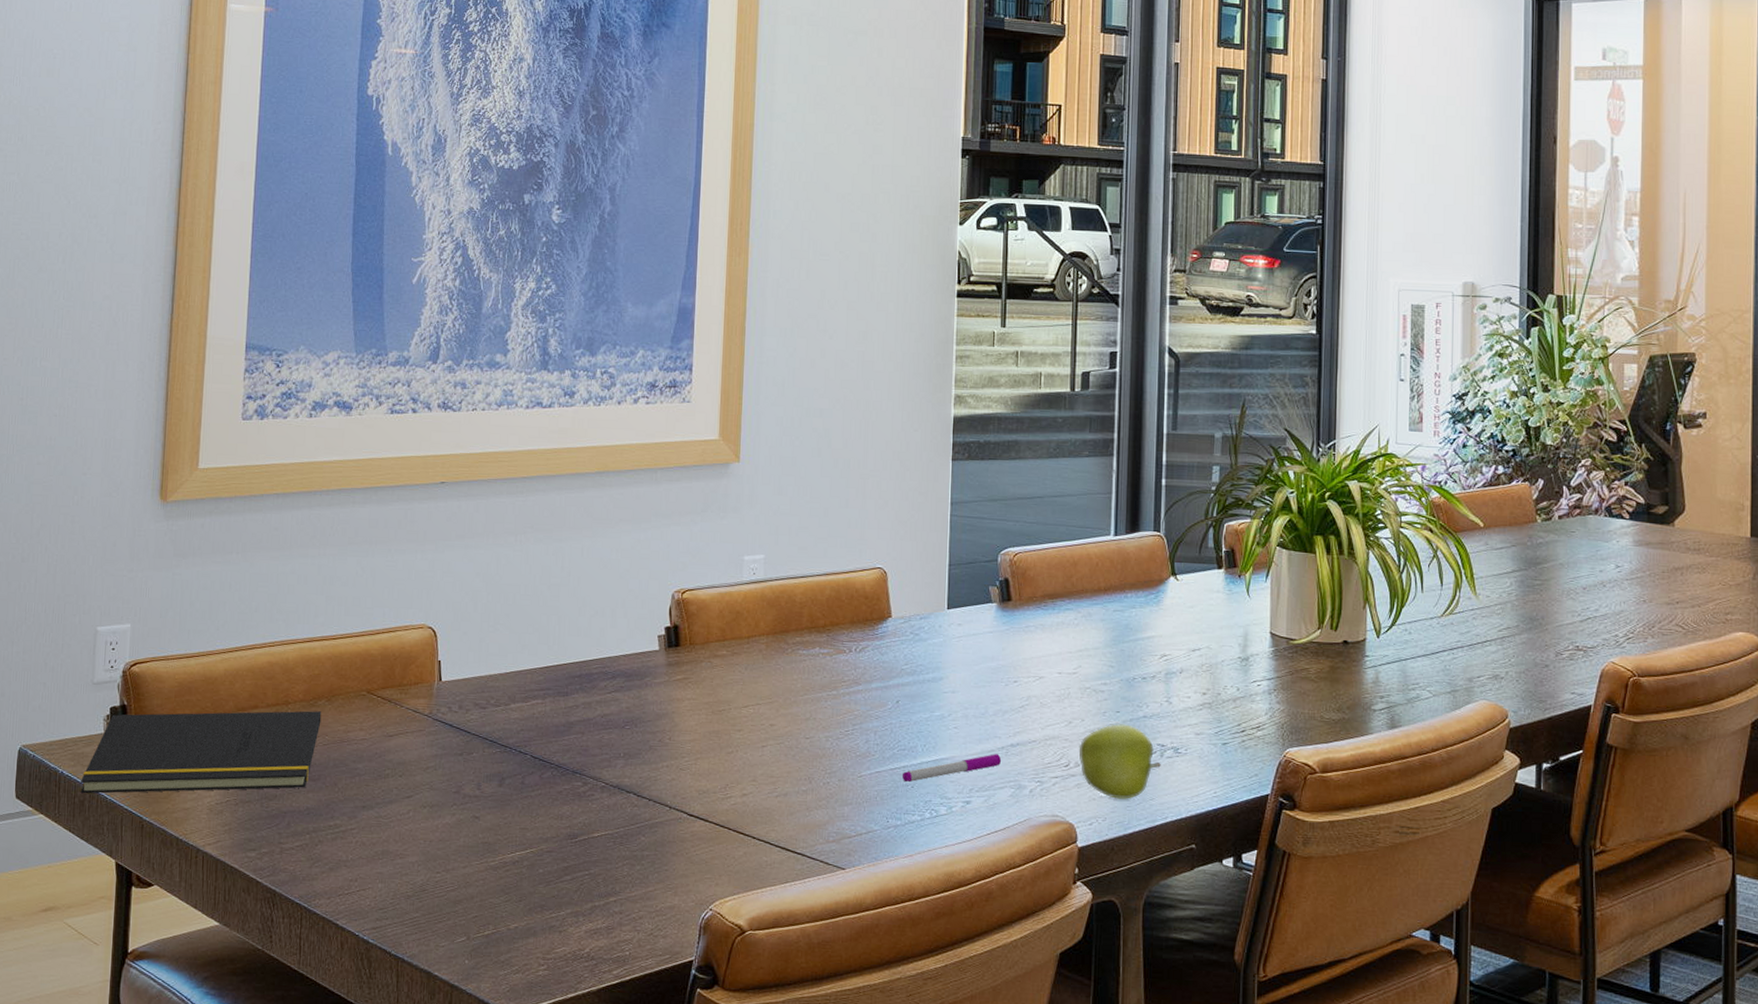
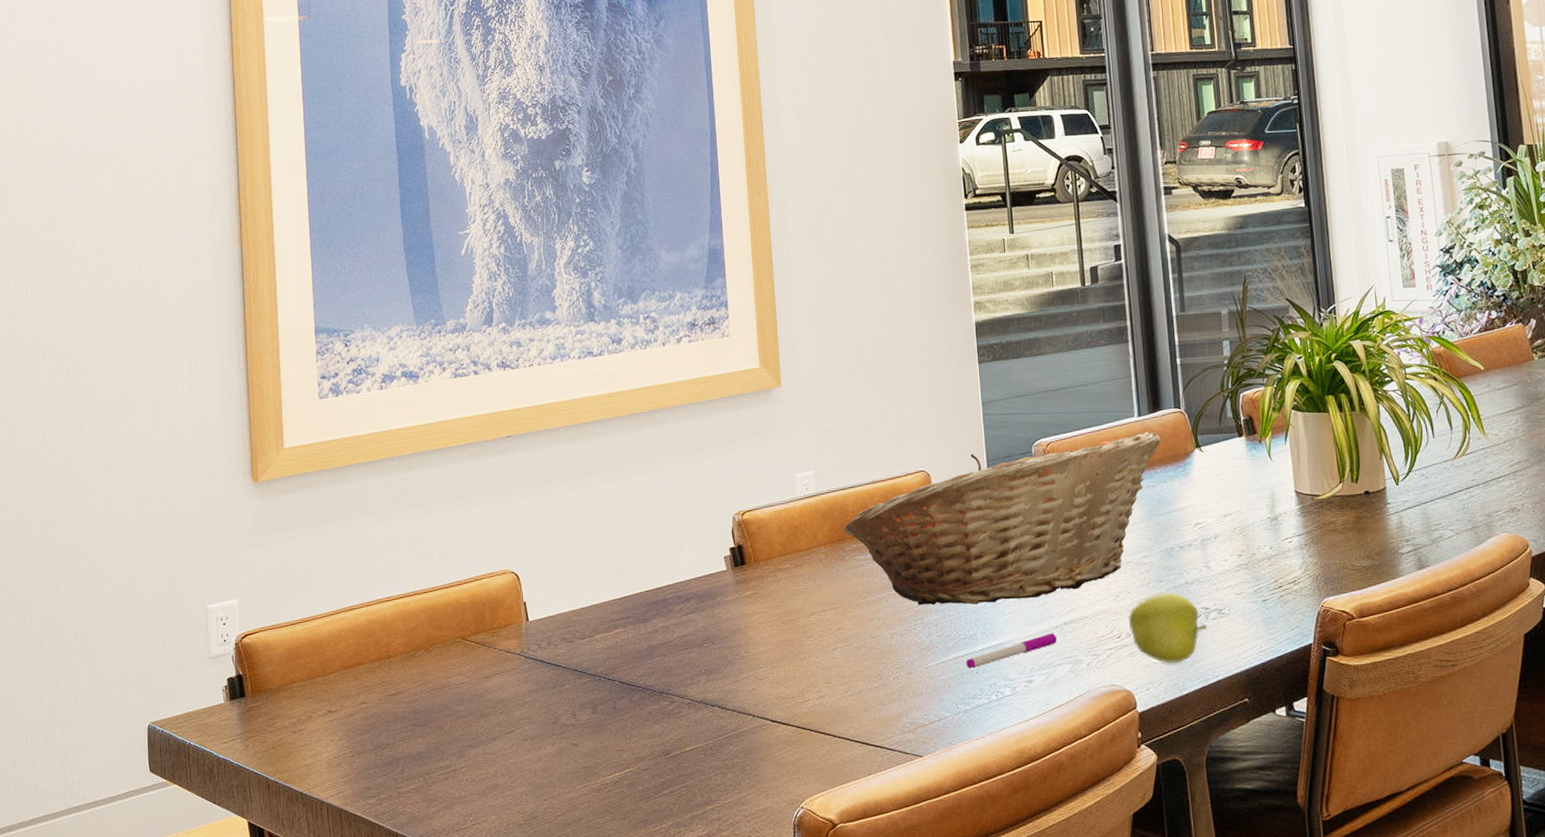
notepad: present [80,711,322,794] -> none [208,661,422,762]
fruit basket: none [790,551,1136,716] -> present [844,431,1161,606]

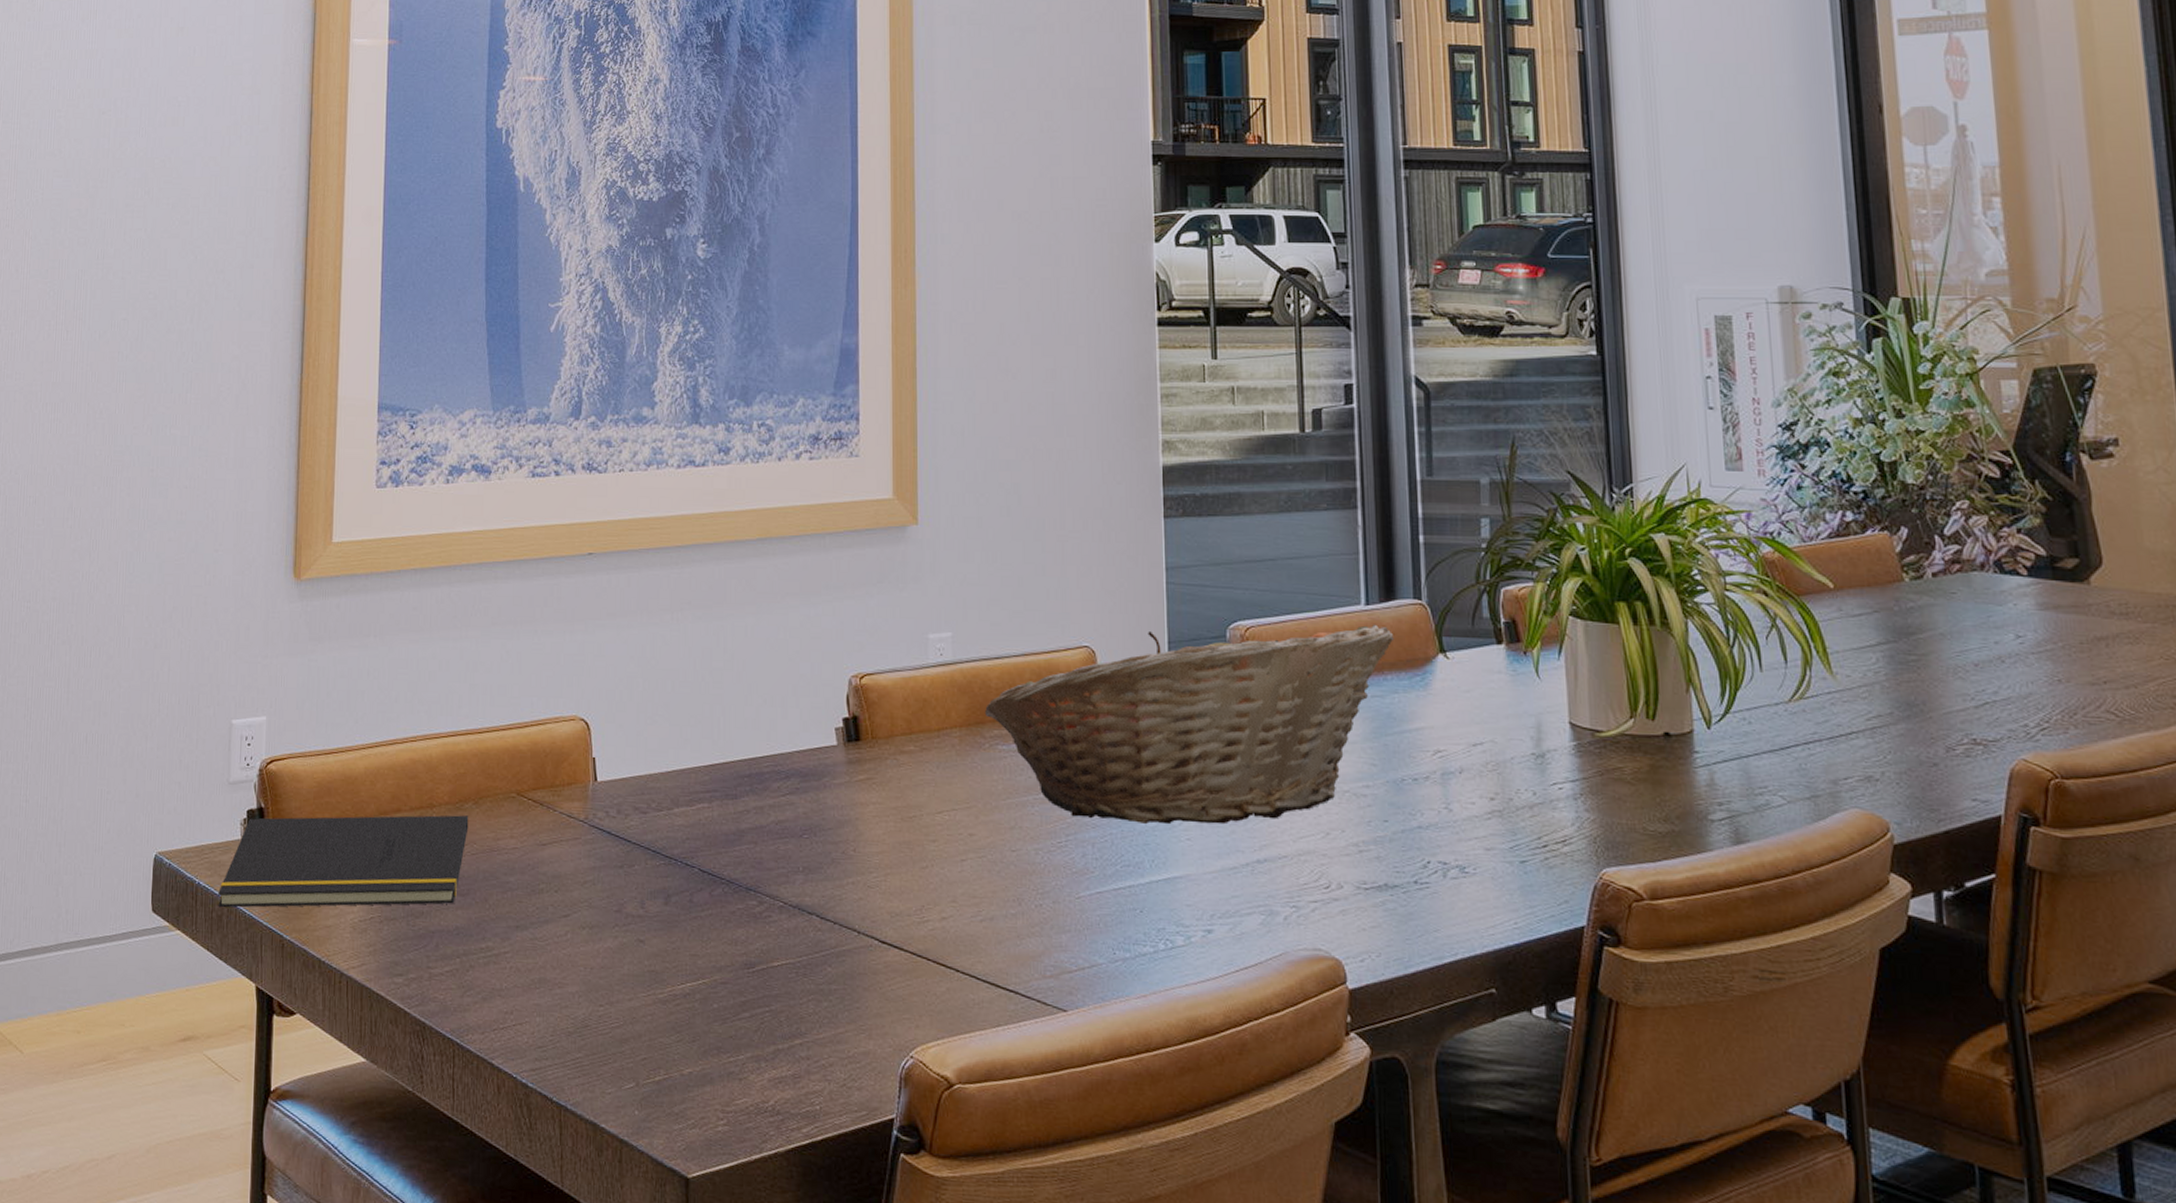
notepad: none [208,661,422,762] -> present [218,815,469,908]
pen: present [966,633,1057,669] -> none [1129,872,1246,906]
apple: present [1128,592,1207,663] -> none [1340,836,1445,931]

